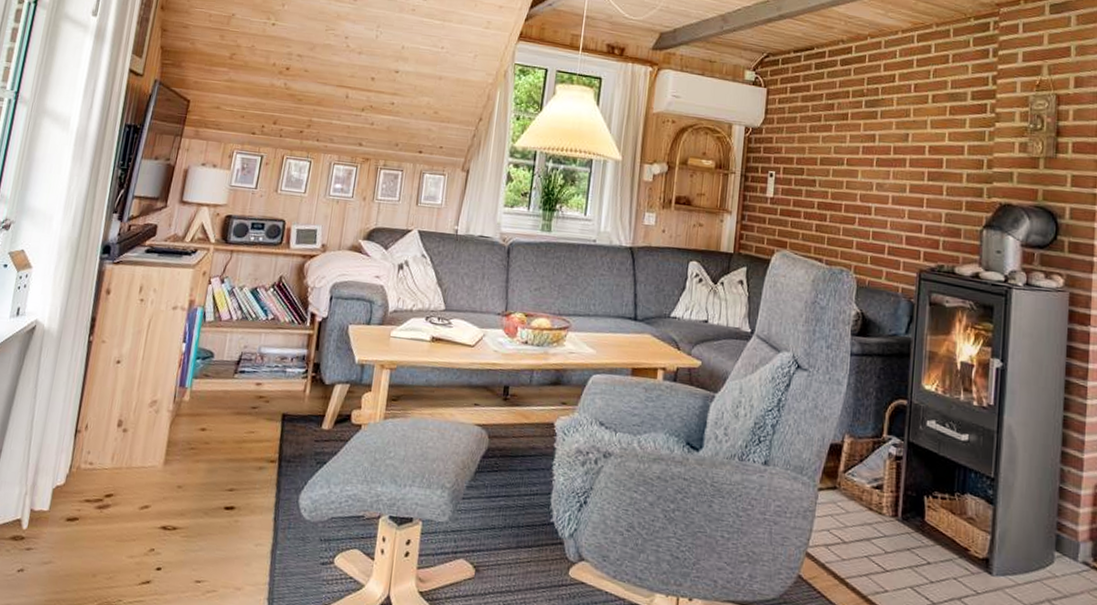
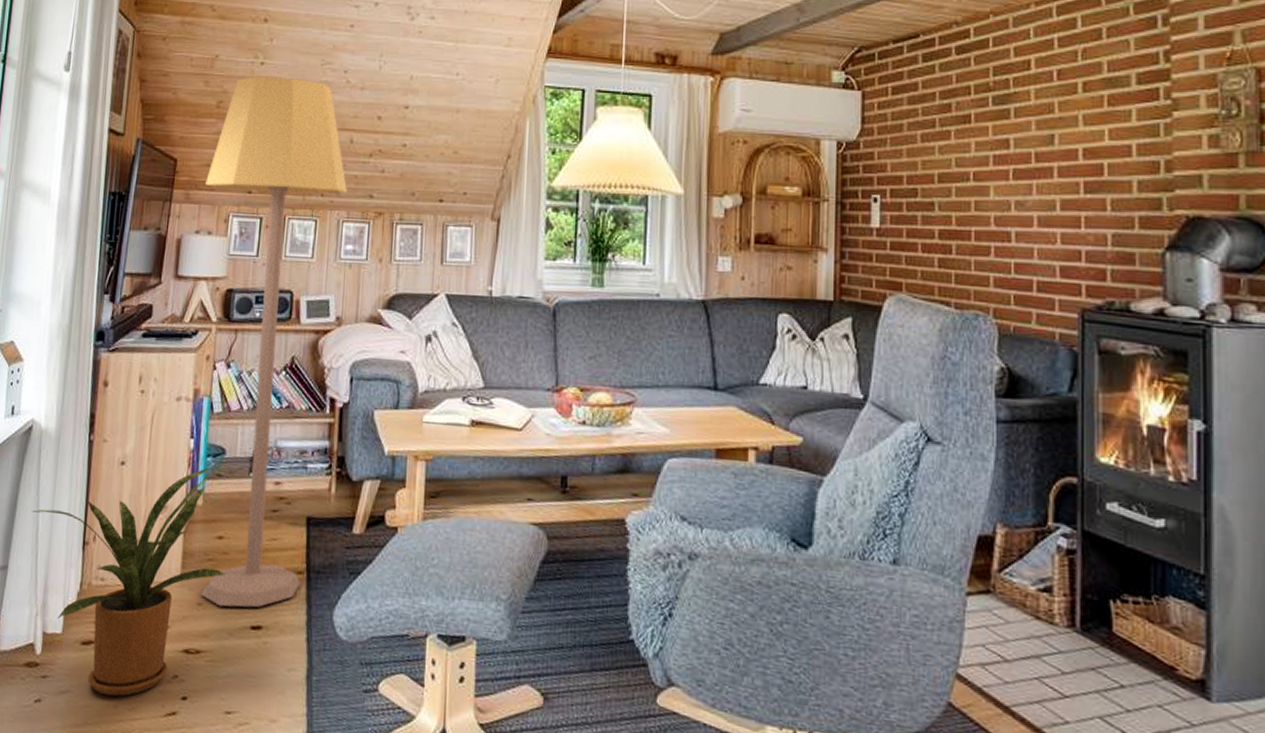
house plant: none [28,368,208,567] -> present [31,468,228,697]
lamp: none [181,35,341,491] -> present [201,76,348,608]

